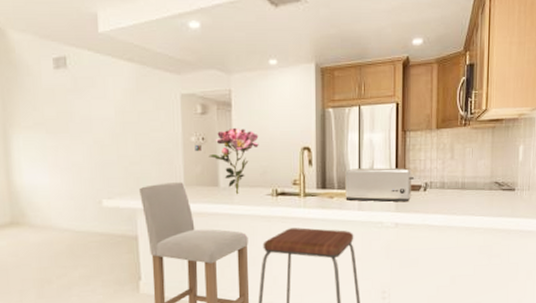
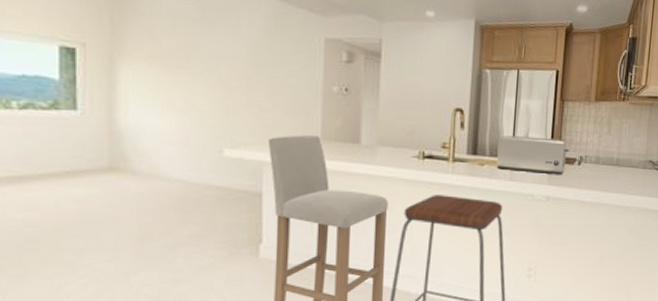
flower bouquet: present [194,127,259,194] -> none [336,80,409,153]

